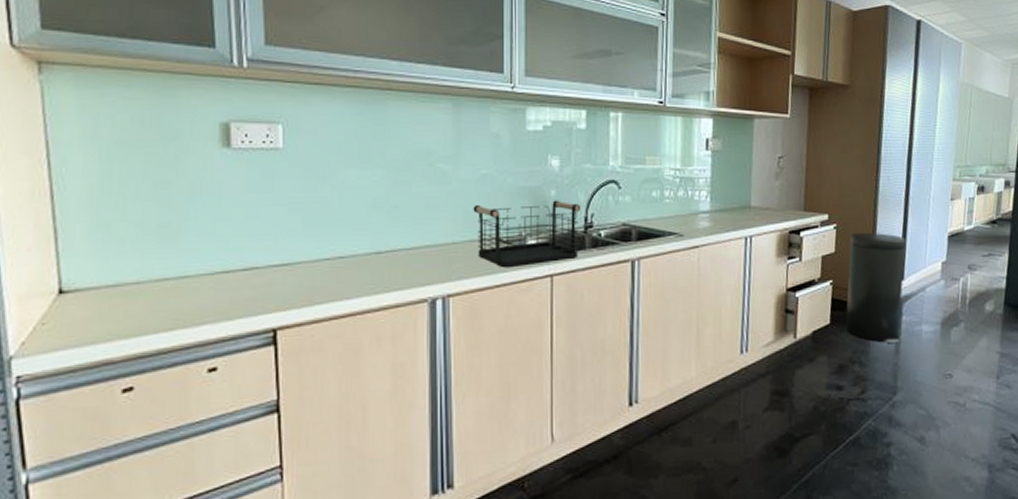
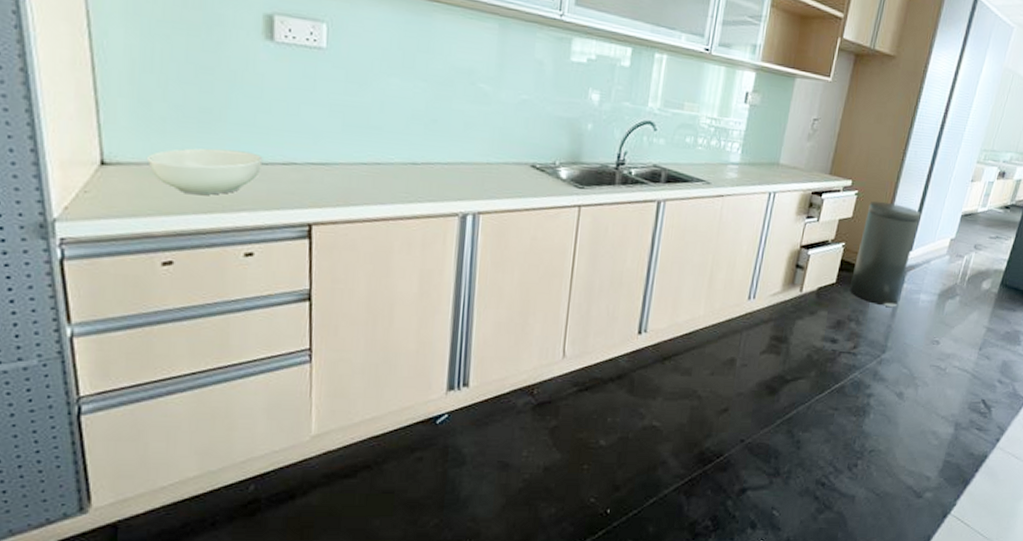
bowl: none [105,261,224,313] -> present [146,148,263,195]
dish rack: present [473,200,581,268] -> none [510,128,616,195]

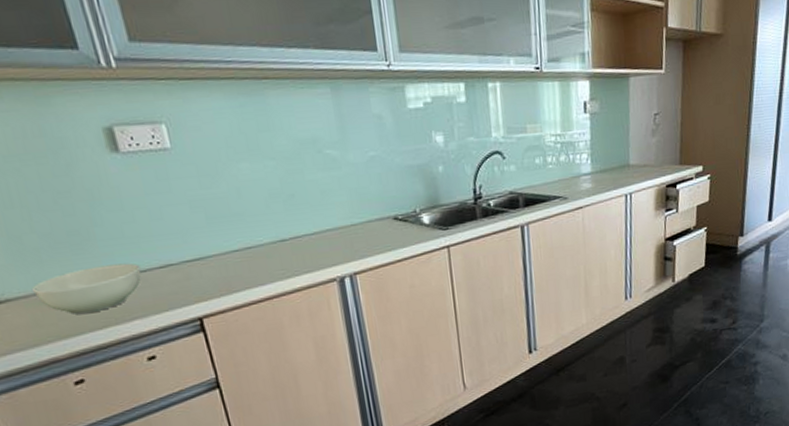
pedal bin: present [849,201,921,307] -> none [718,179,775,279]

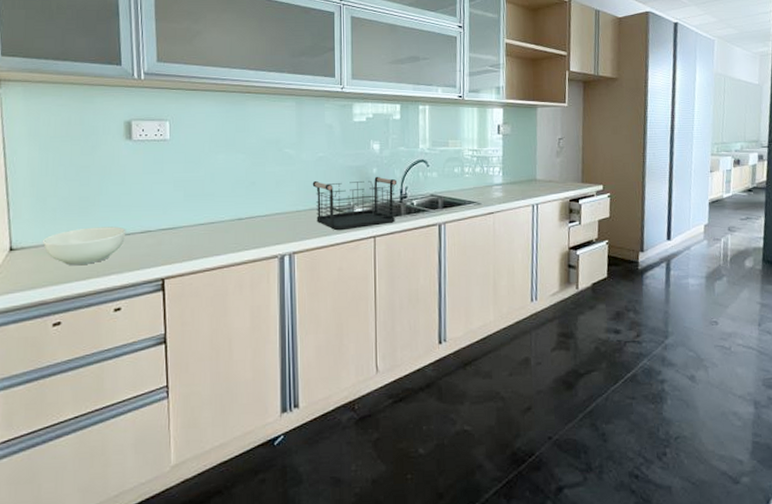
dish rack: none [366,175,471,244] -> present [312,176,398,231]

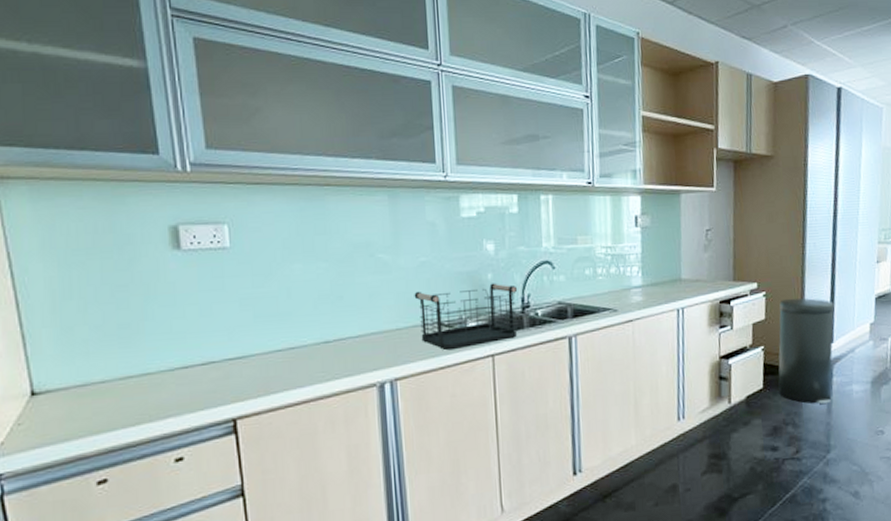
bowl: present [42,226,126,266] -> none [73,358,183,410]
pedal bin: none [620,199,672,294] -> present [778,298,835,404]

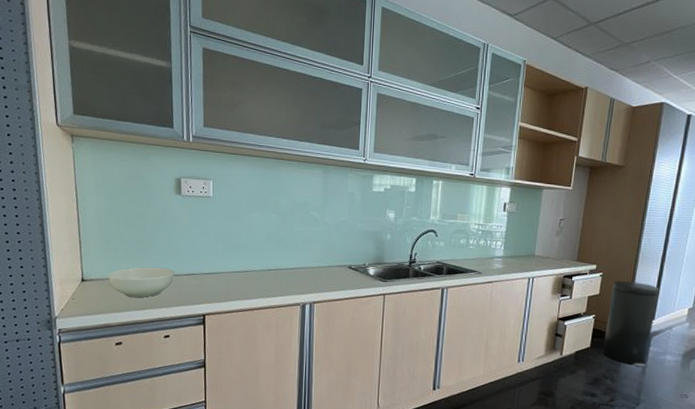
bowl: none [73,358,183,410] -> present [107,267,175,298]
dish rack: present [414,283,518,351] -> none [333,241,408,287]

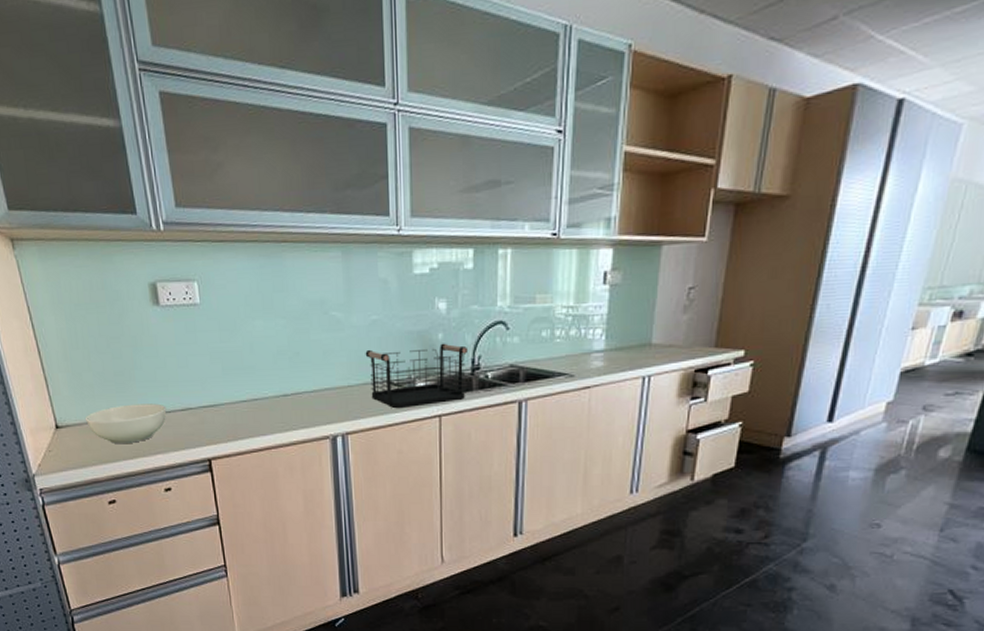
dish rack: none [333,241,408,287] -> present [365,343,469,409]
pedal bin: present [602,280,659,366] -> none [752,369,842,489]

